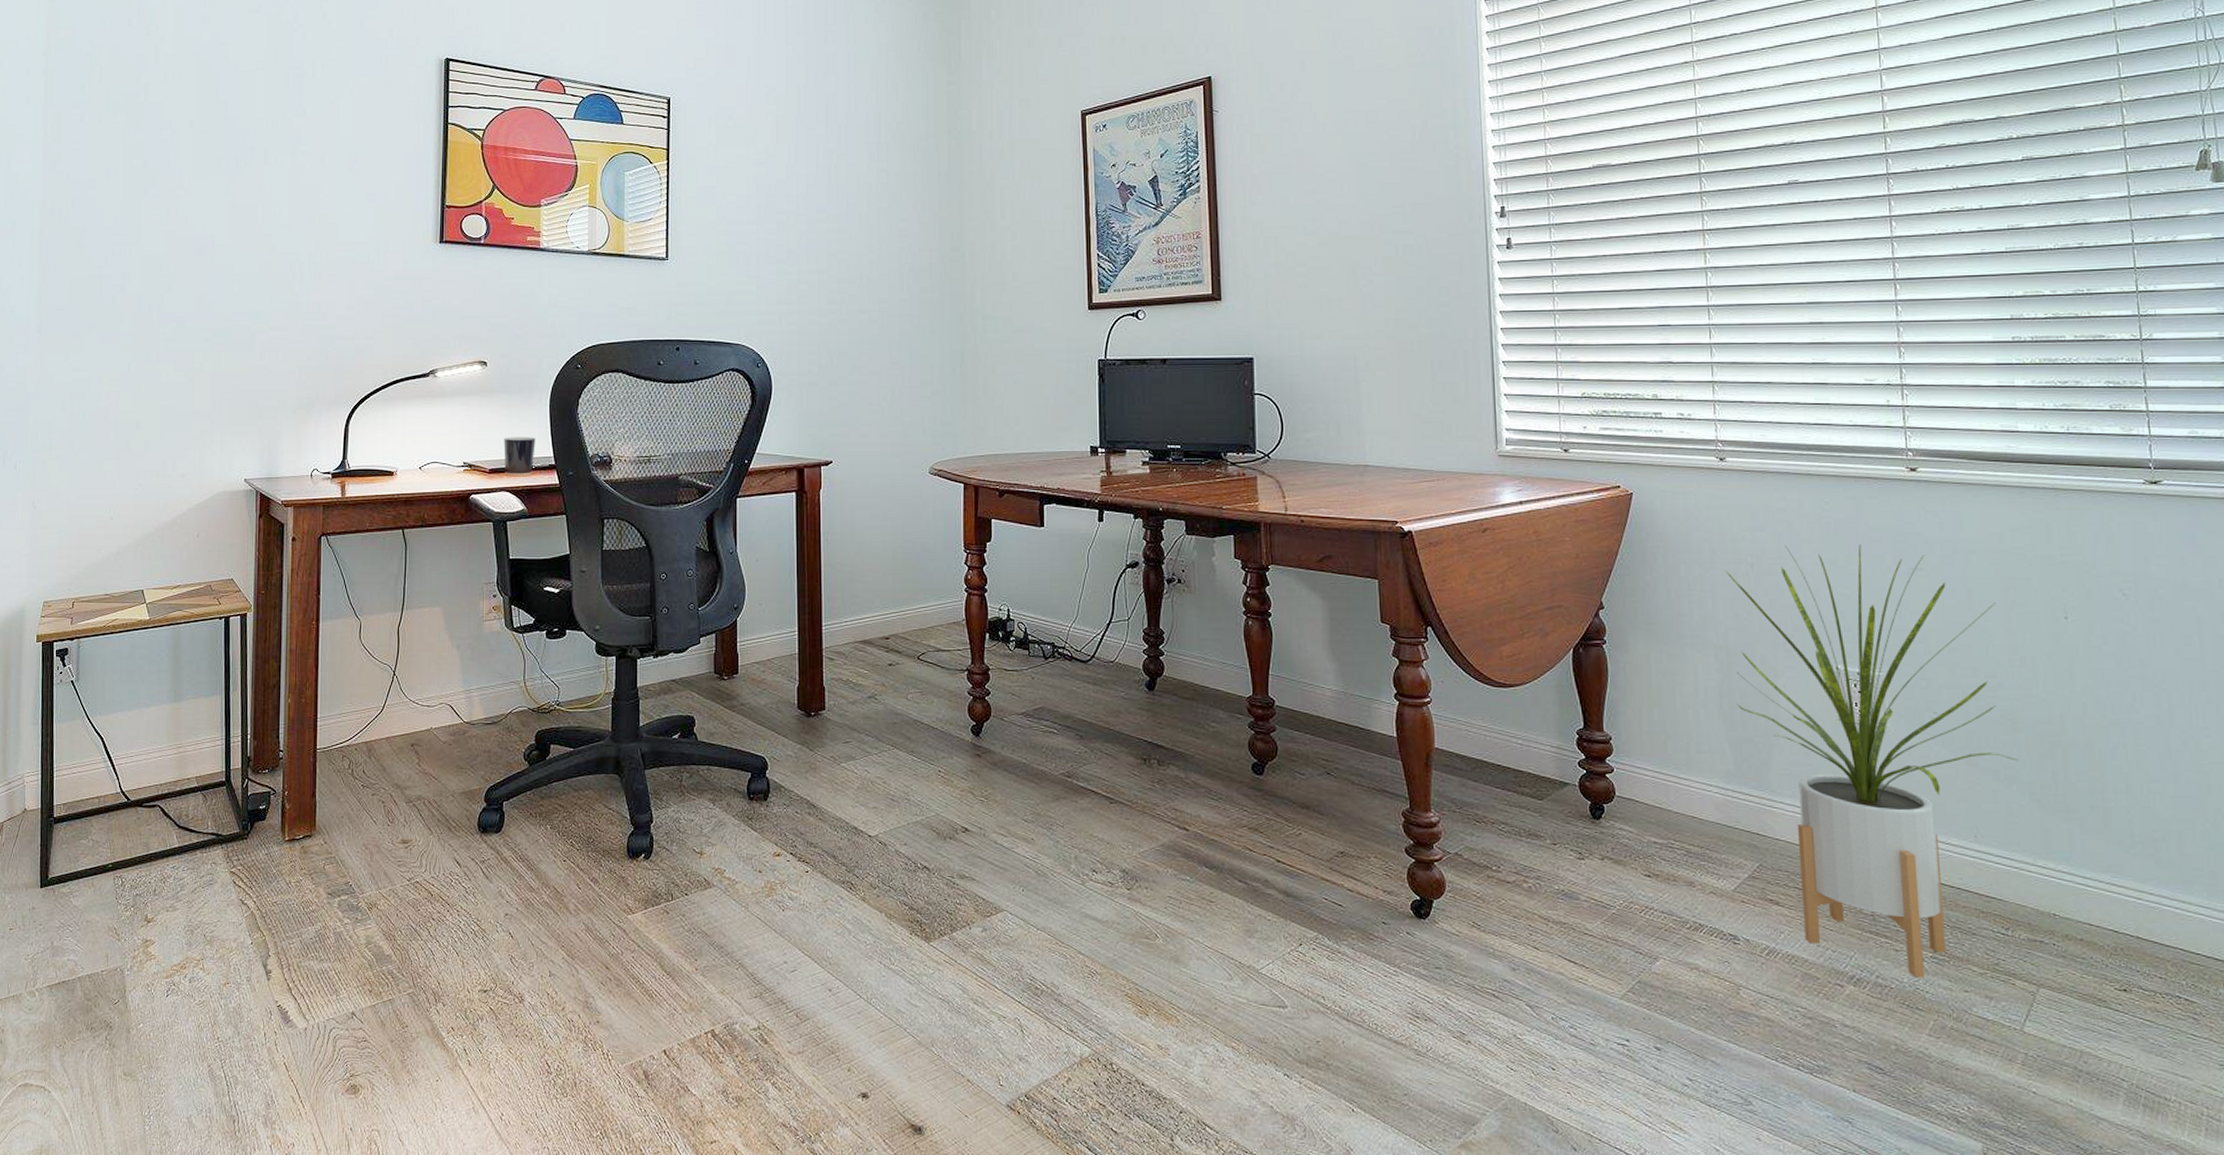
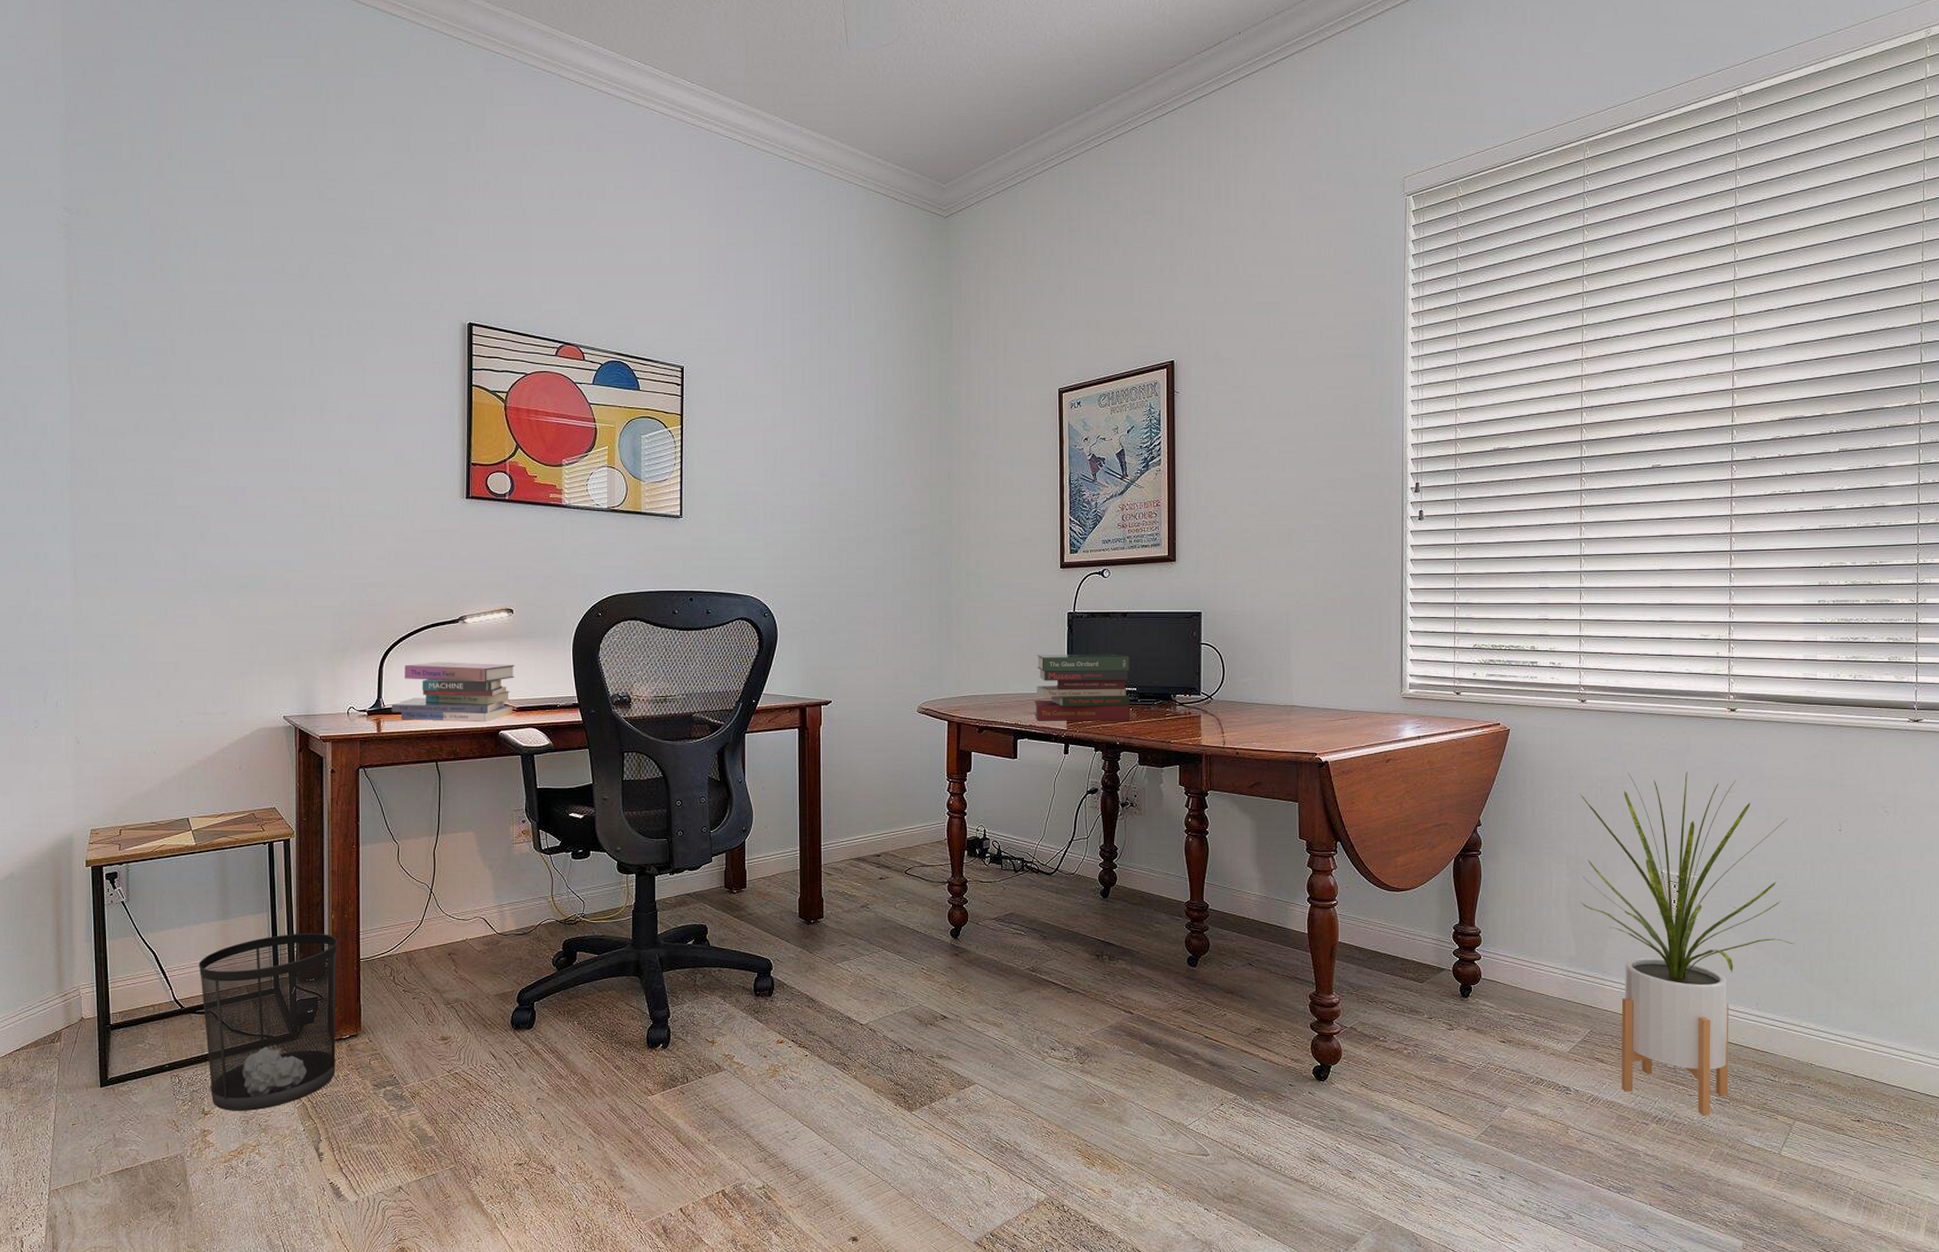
waste bin: none [147,718,294,919] -> present [198,933,338,1111]
books: none [356,419,488,486] -> present [391,662,515,723]
mug: present [503,436,536,477] -> none [530,678,560,715]
books: none [1063,406,1173,484] -> present [1035,654,1130,721]

